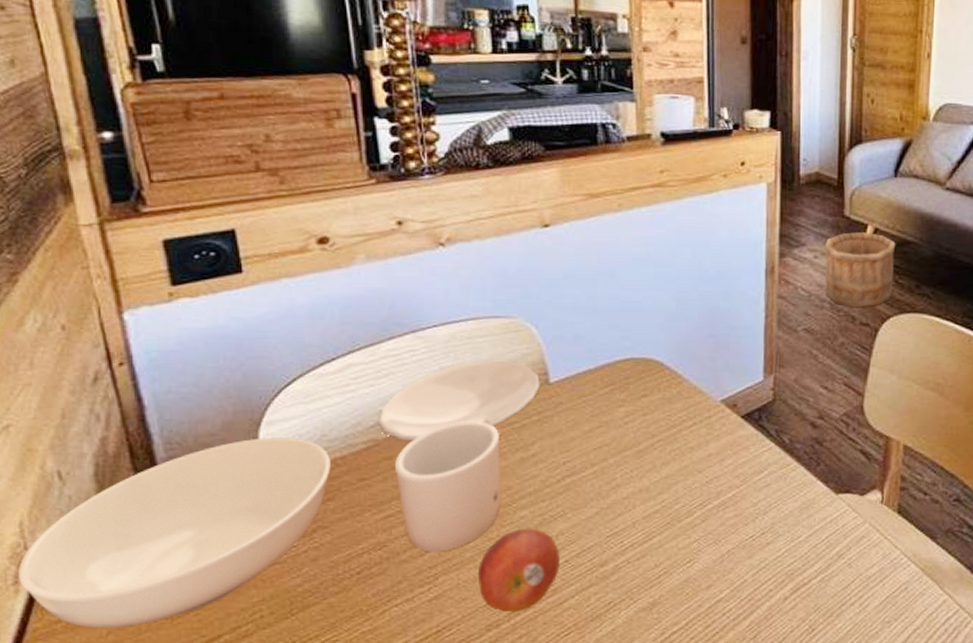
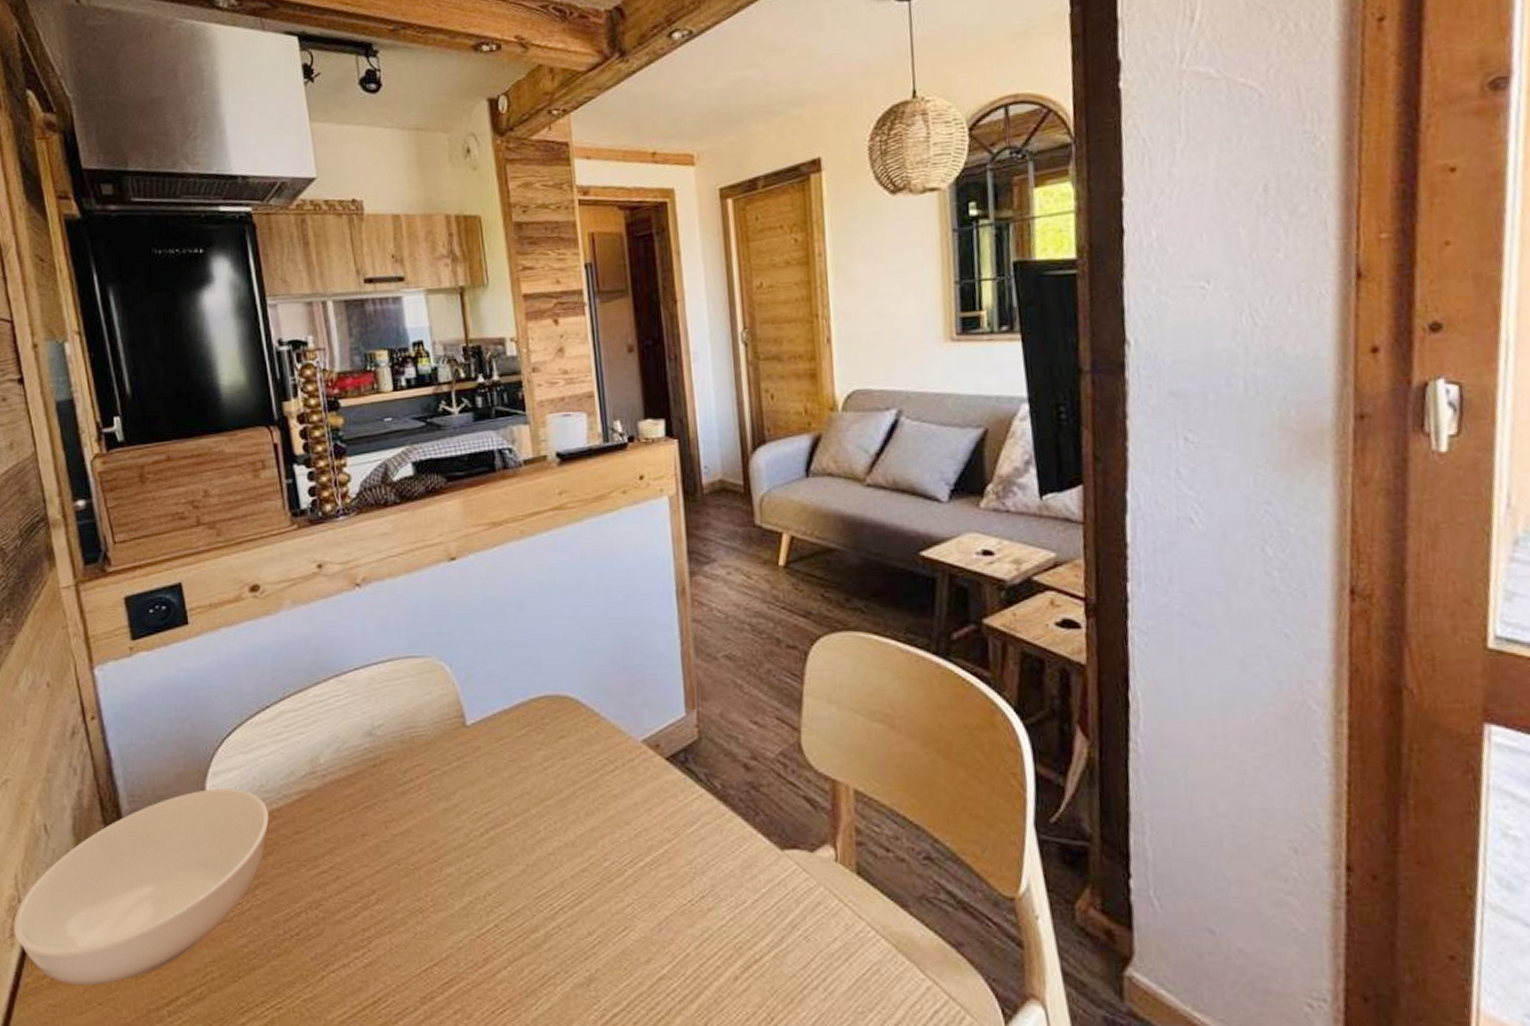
saucer: present [377,360,540,442] -> none [308,702,458,792]
mug: present [395,417,502,552] -> none [326,765,428,912]
fruit: present [477,528,560,612] -> none [408,887,490,983]
wooden bucket: present [824,232,896,308] -> none [737,542,819,629]

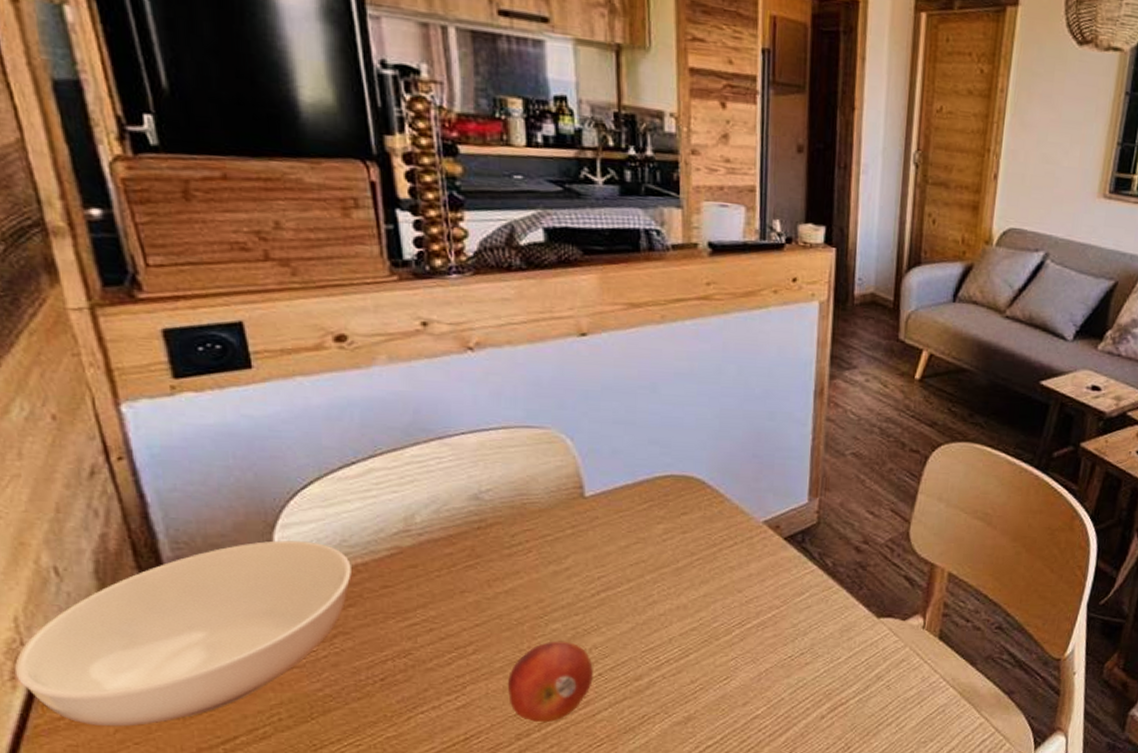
fruit: none [408,887,490,983] -> present [507,641,593,722]

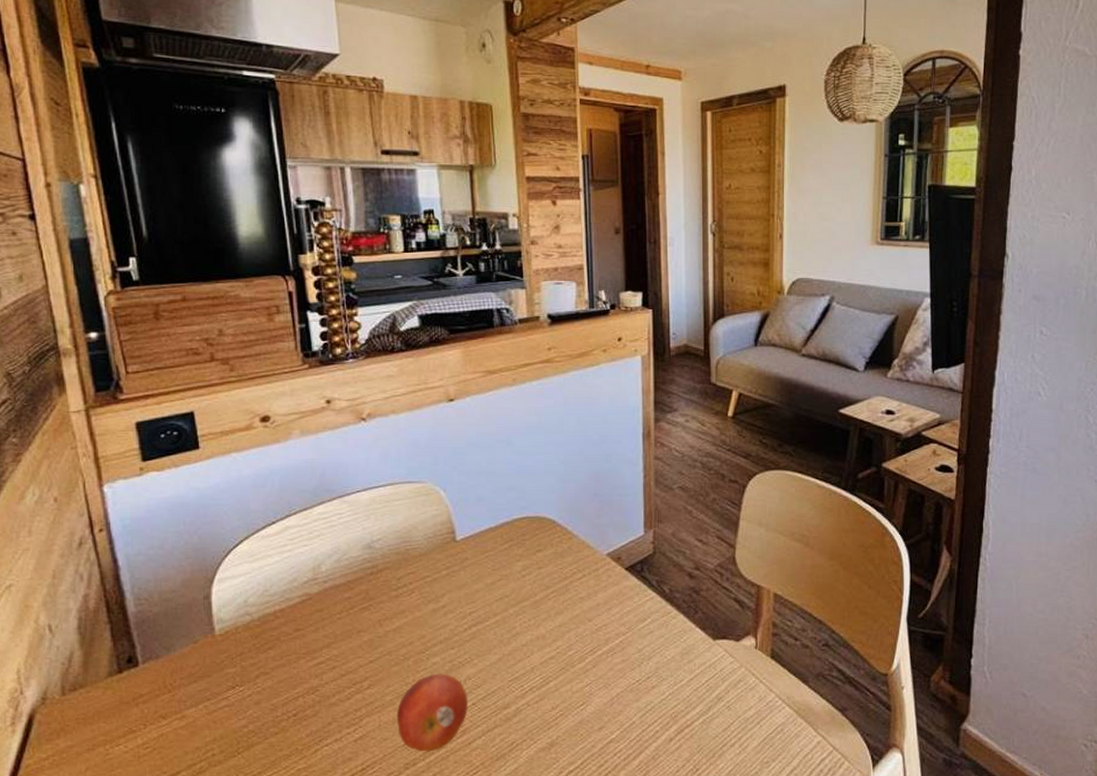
bowl: present [14,540,351,727] -> none [14,593,271,765]

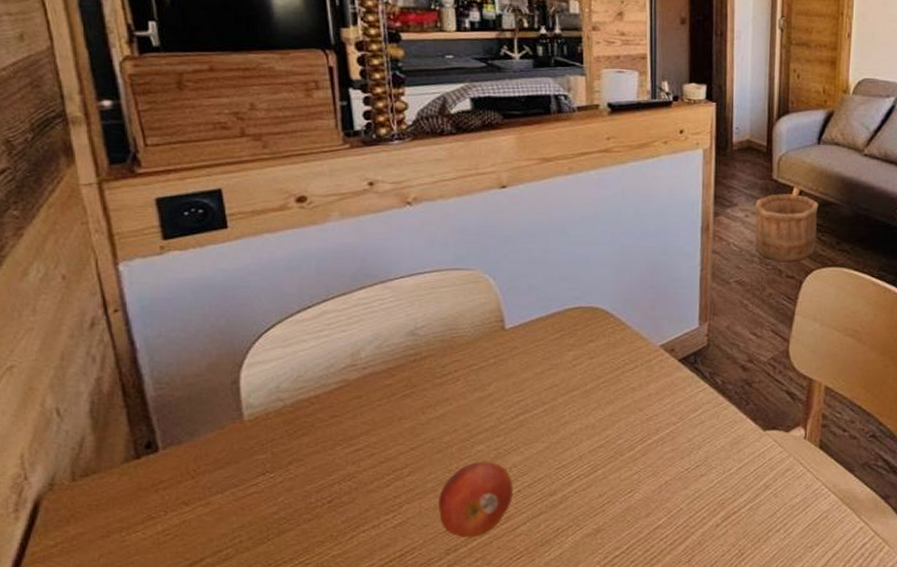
wooden bucket: none [694,397,759,467] -> present [754,194,819,262]

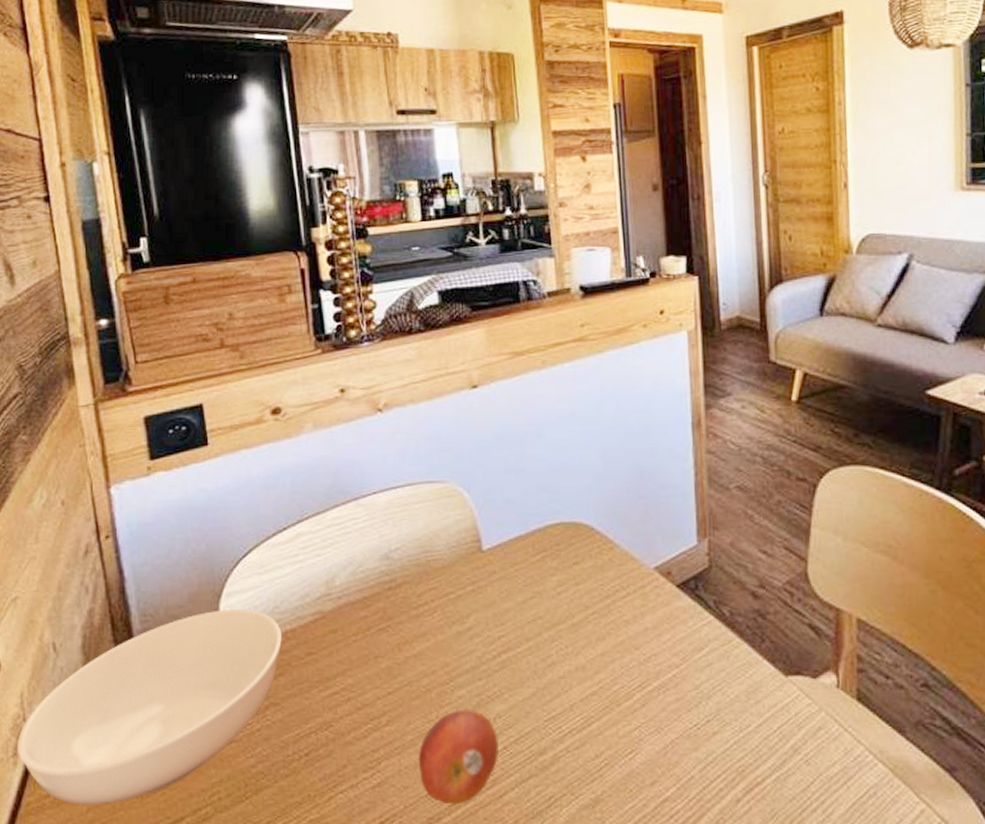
bowl: none [18,378,305,553] -> present [16,609,282,806]
wooden bucket: present [754,194,819,262] -> none [751,378,829,462]

